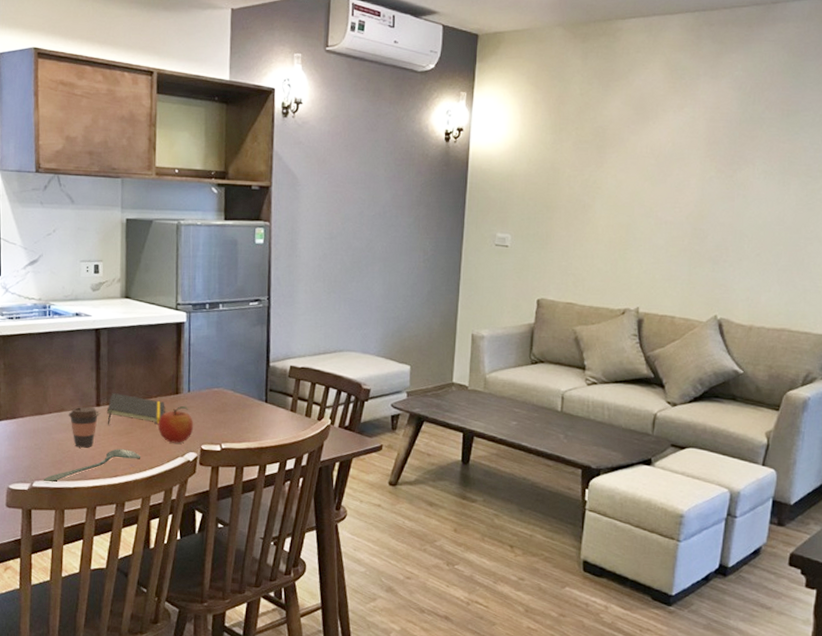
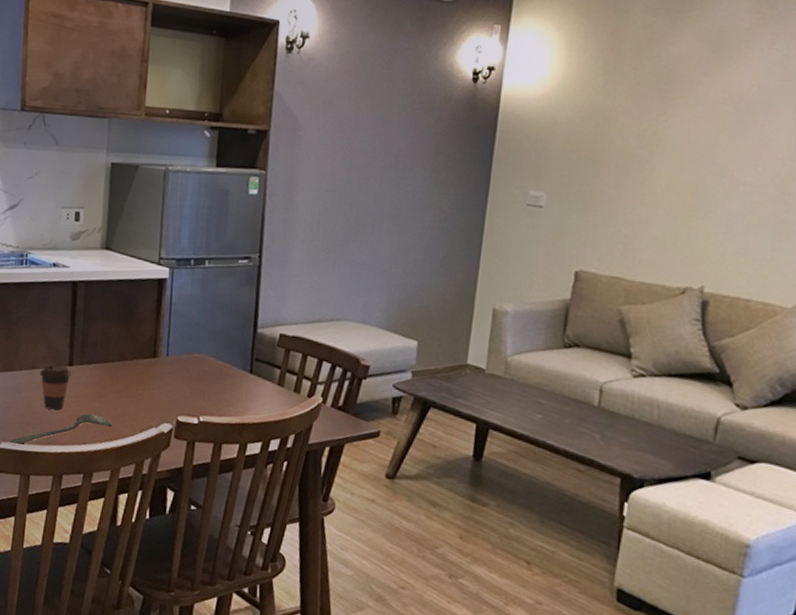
notepad: present [106,393,165,425] -> none [79,352,141,389]
fruit: present [157,406,194,443] -> none [132,371,171,412]

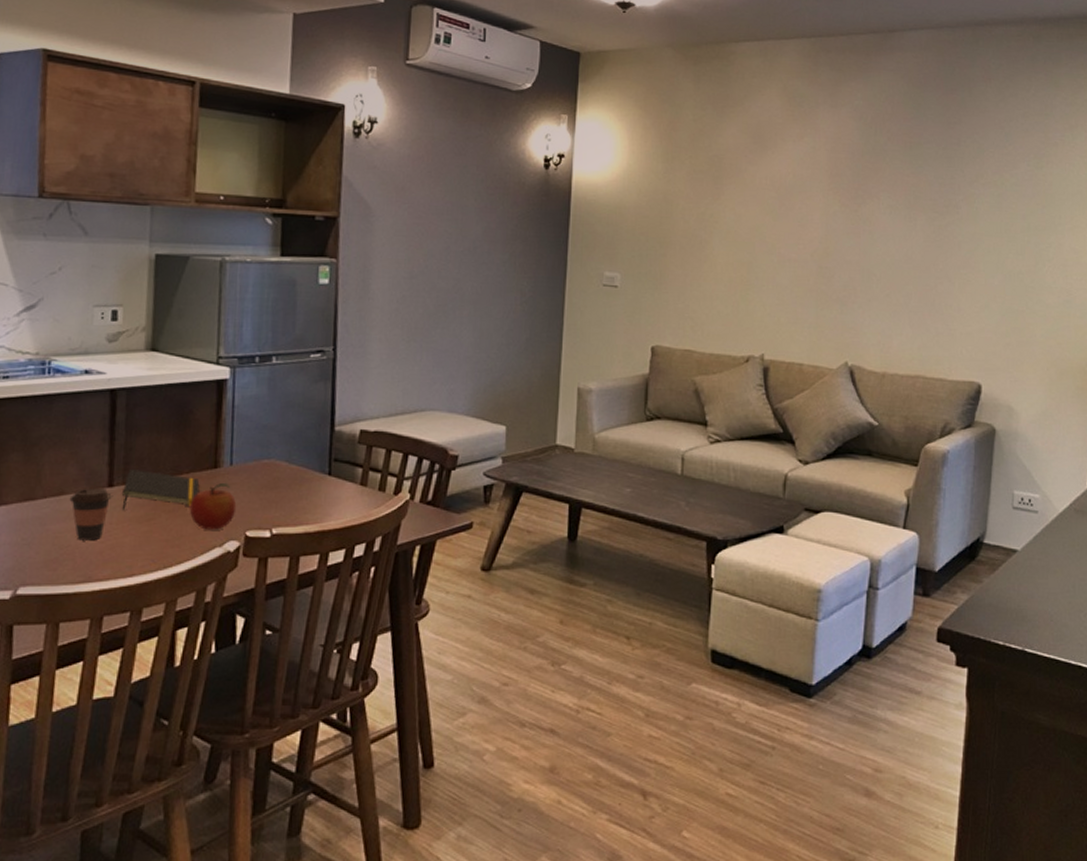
spoon: present [10,413,113,446] -> none [31,540,166,589]
notepad: none [79,352,141,389] -> present [121,469,200,510]
fruit: none [132,371,171,412] -> present [189,483,237,530]

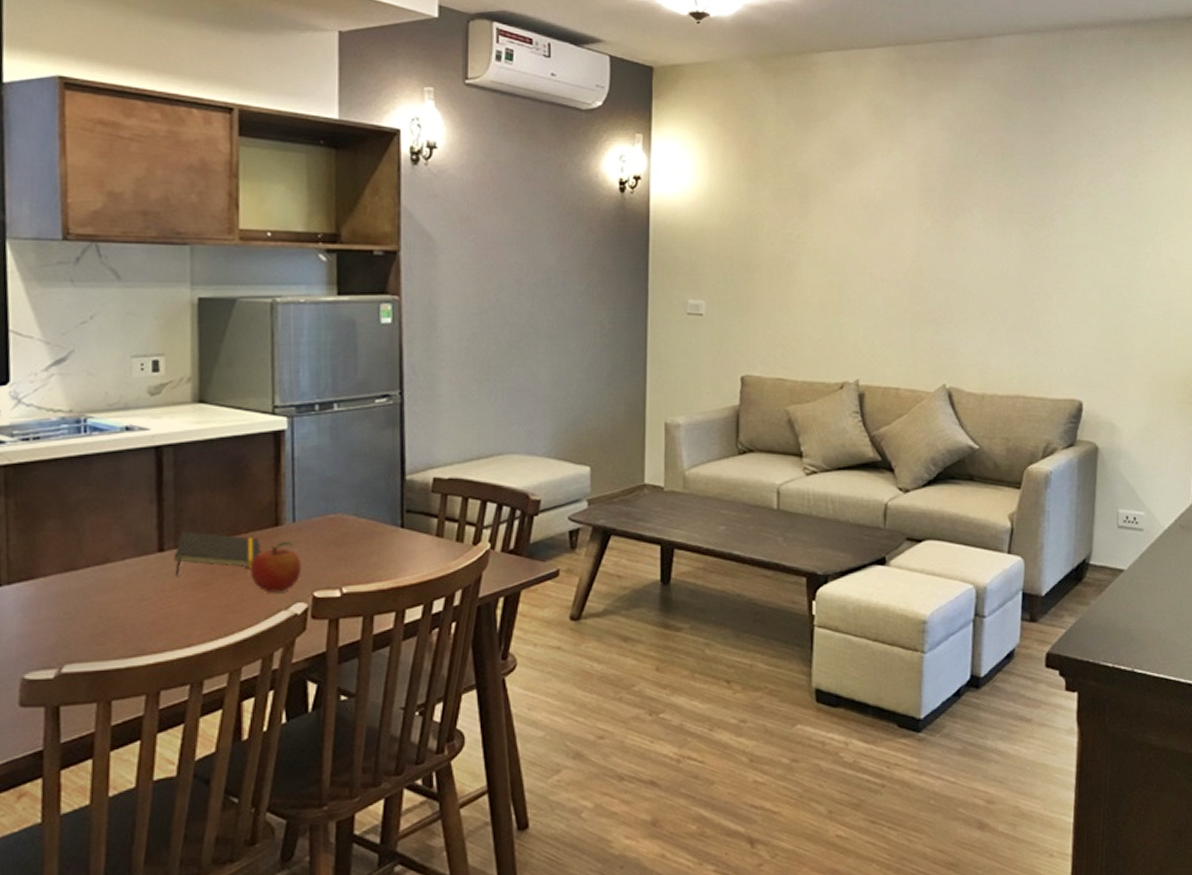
coffee cup: present [69,487,112,541] -> none [115,553,163,611]

